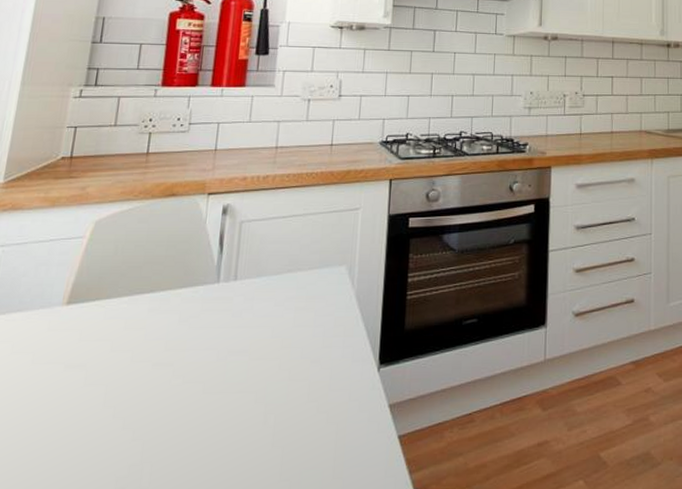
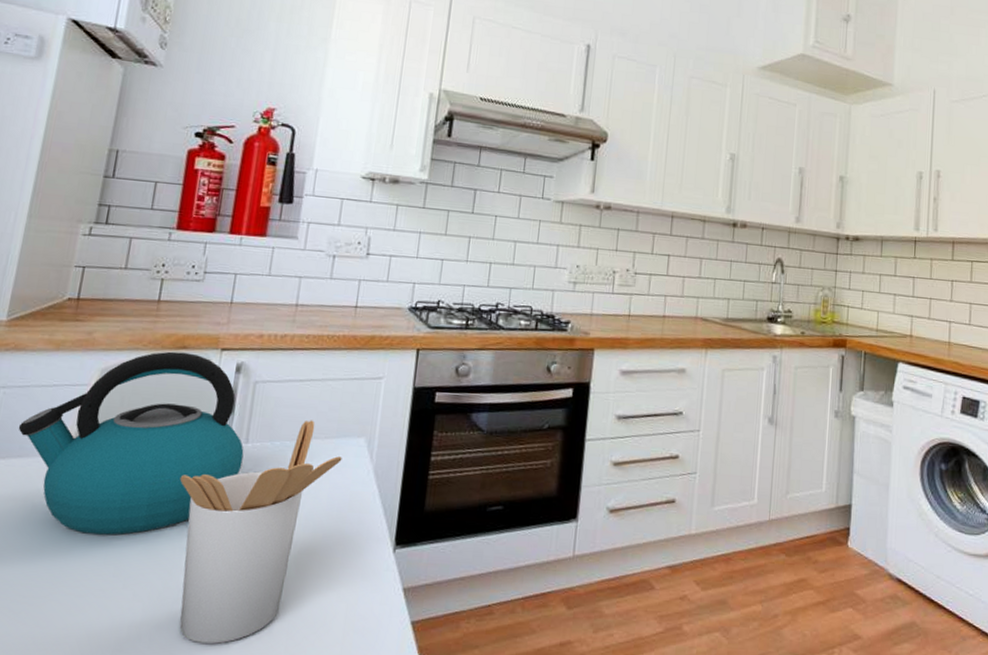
kettle: none [17,199,233,379] -> present [18,351,244,536]
utensil holder: none [173,253,326,476] -> present [179,420,342,645]

